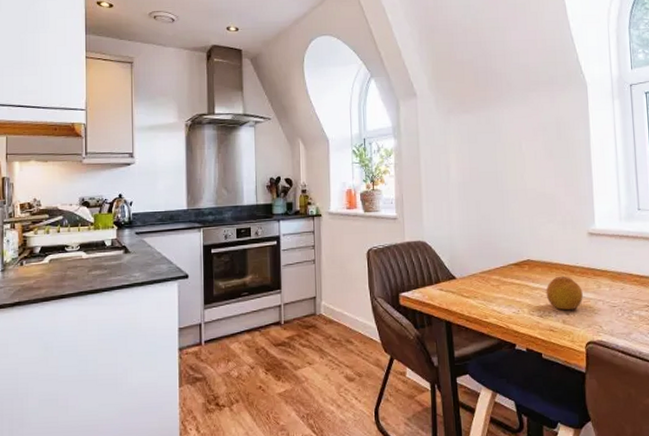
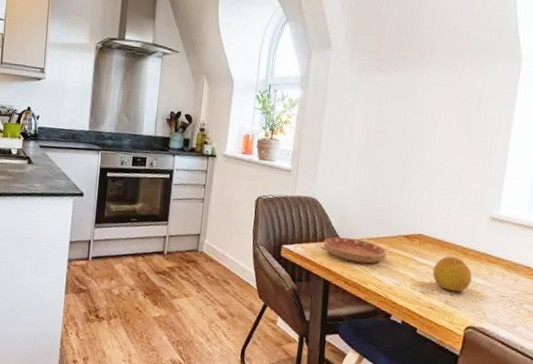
saucer: none [439,275,500,298] -> present [323,237,386,264]

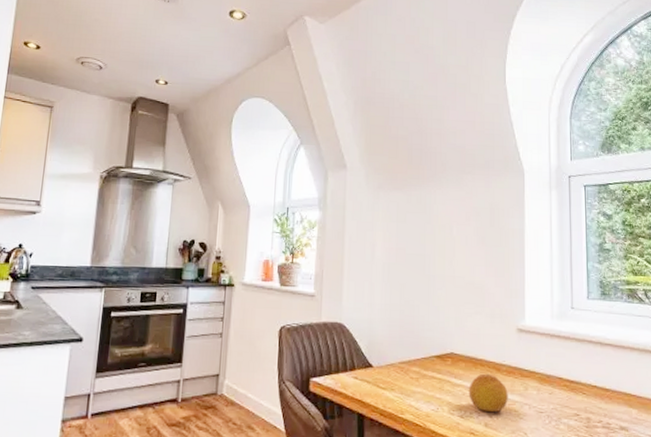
saucer: present [323,237,386,264] -> none [354,363,420,390]

